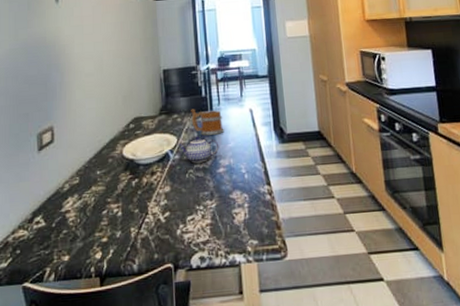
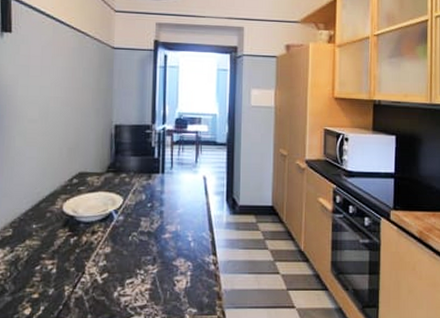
teapot: present [177,136,220,164] -> none [123,199,167,226]
mug: present [191,109,224,136] -> none [140,170,175,199]

